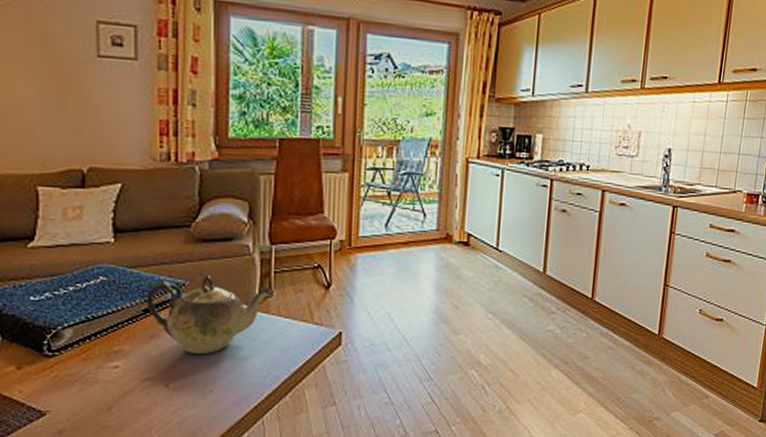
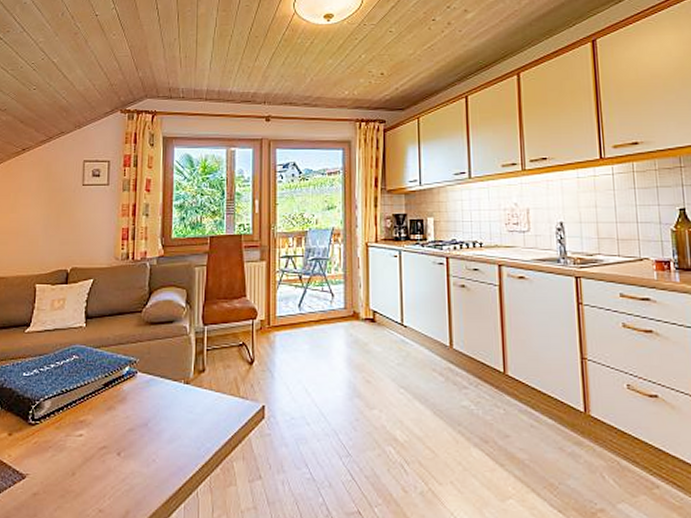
teapot: present [146,276,275,354] -> none [106,354,207,425]

